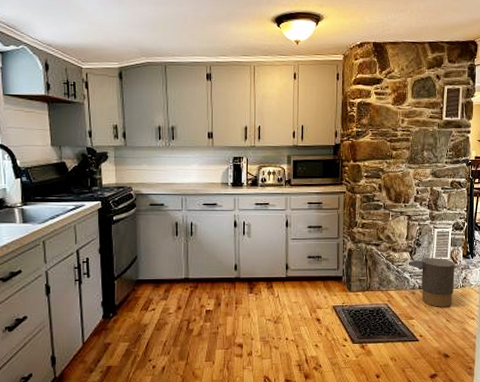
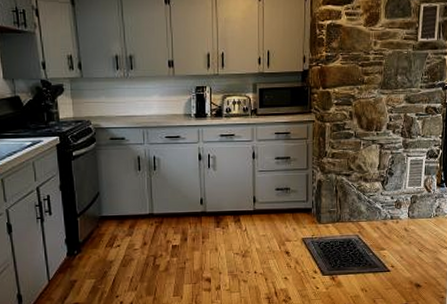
trash can: present [409,258,455,307] -> none [381,187,429,237]

